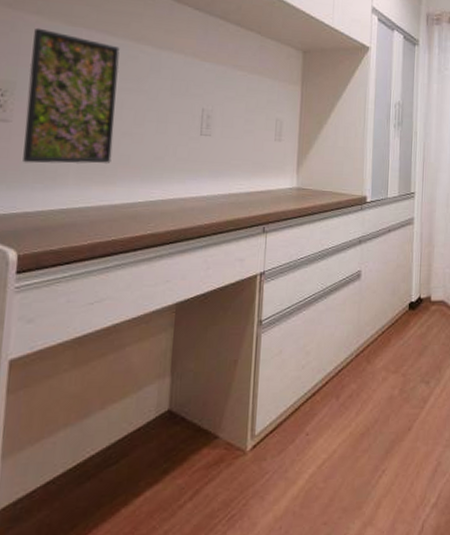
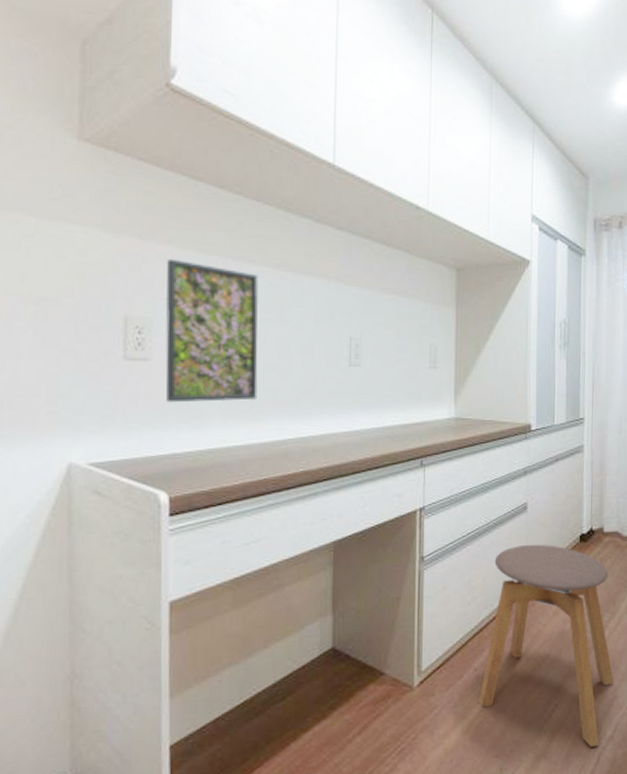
stool: none [309,312,439,515] -> present [479,545,614,747]

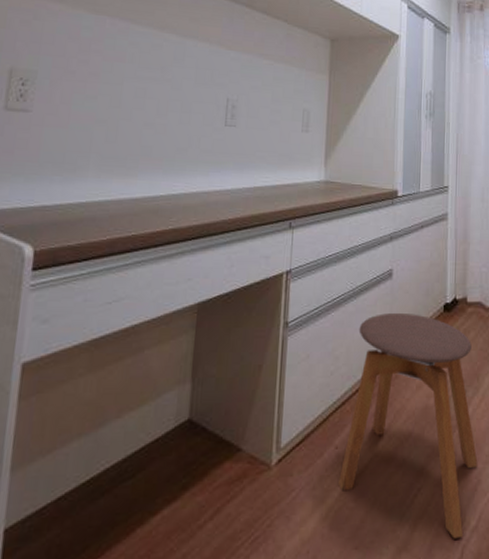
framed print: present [165,258,258,403] -> none [42,16,144,156]

